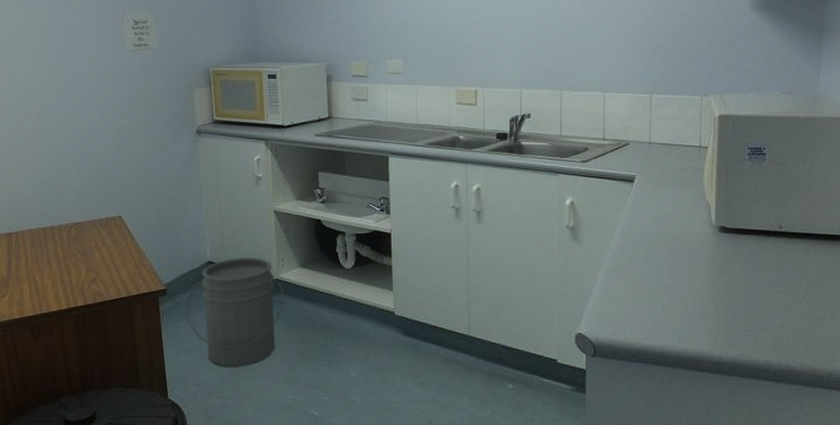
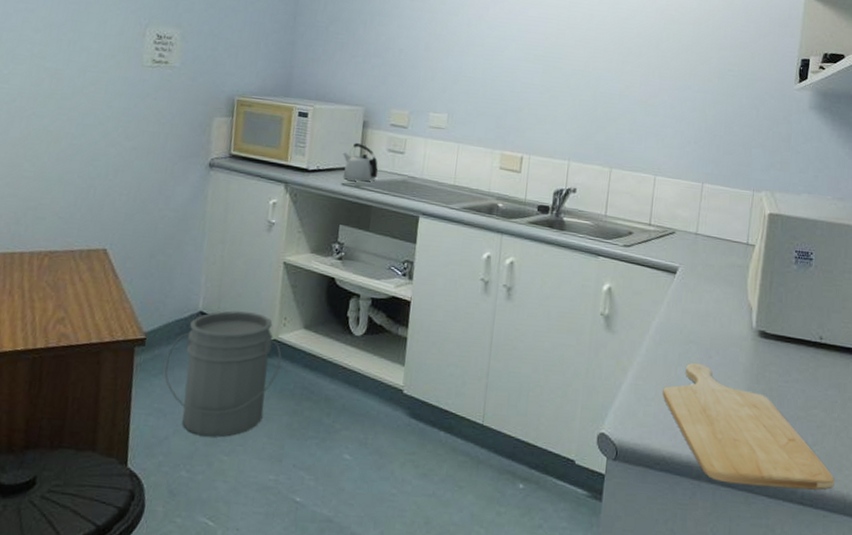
kettle: none [313,96,347,132] -> present [342,142,378,182]
chopping board: none [632,262,805,368] -> present [662,362,835,491]

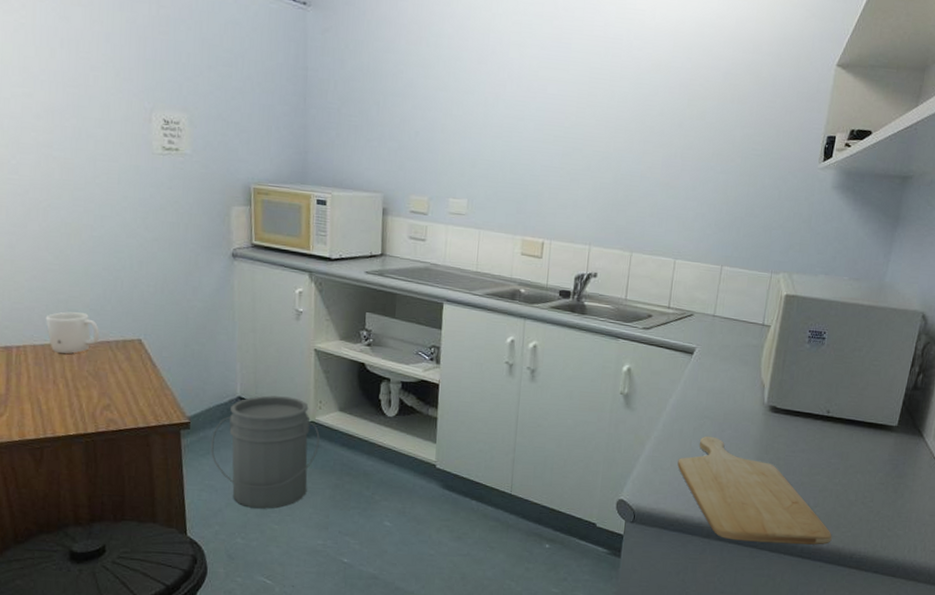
mug: none [11,219,65,263] -> present [45,312,100,354]
kettle: present [342,142,378,182] -> none [365,230,401,270]

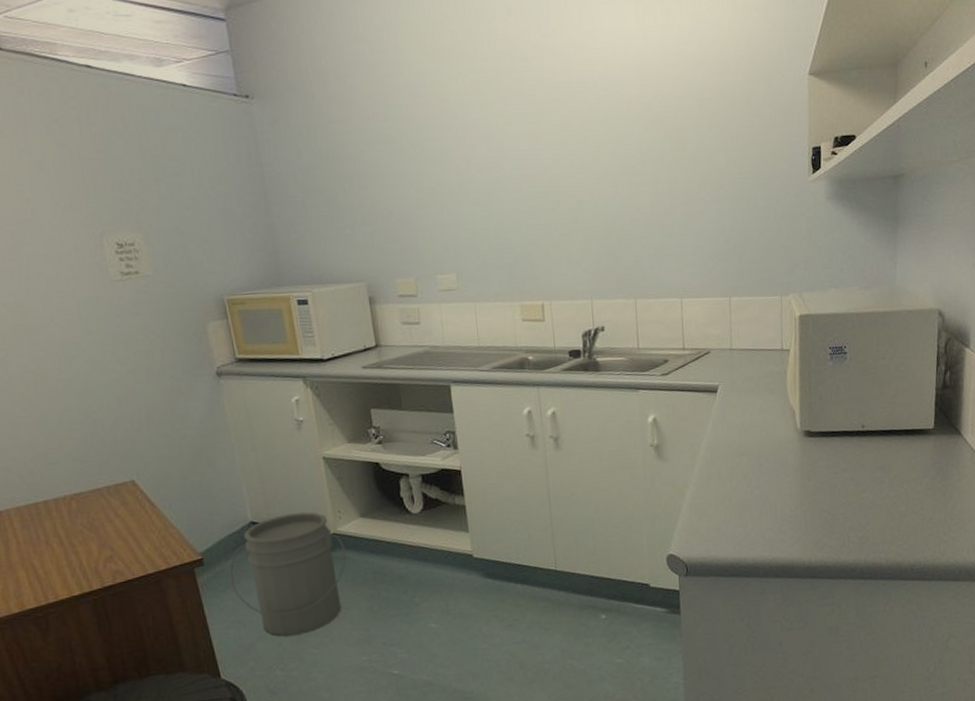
mug: present [45,312,100,354] -> none [25,463,89,511]
chopping board: present [677,436,832,545] -> none [721,472,890,575]

